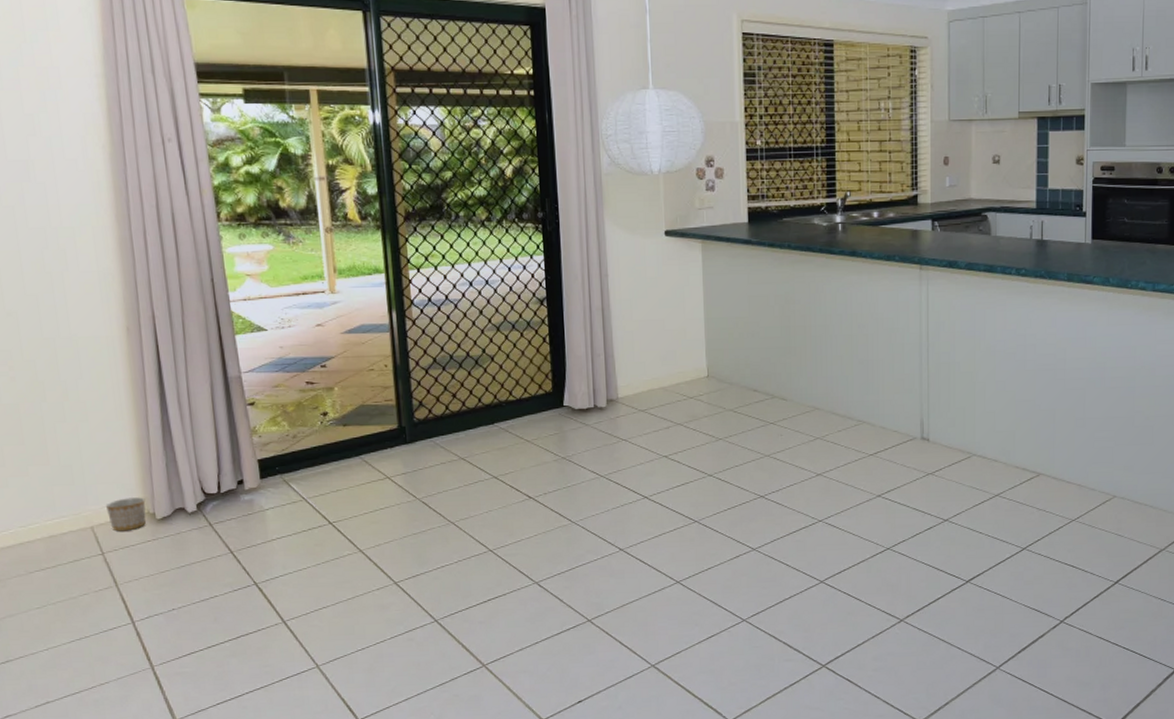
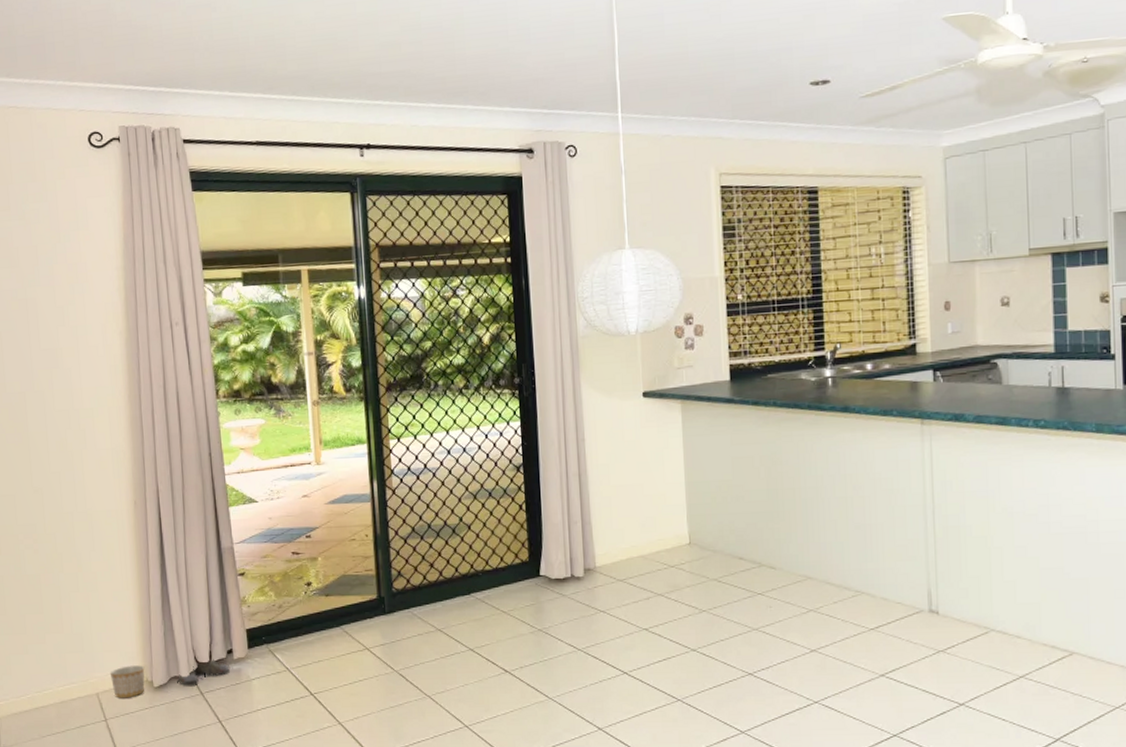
boots: none [182,489,241,517] -> present [177,658,230,686]

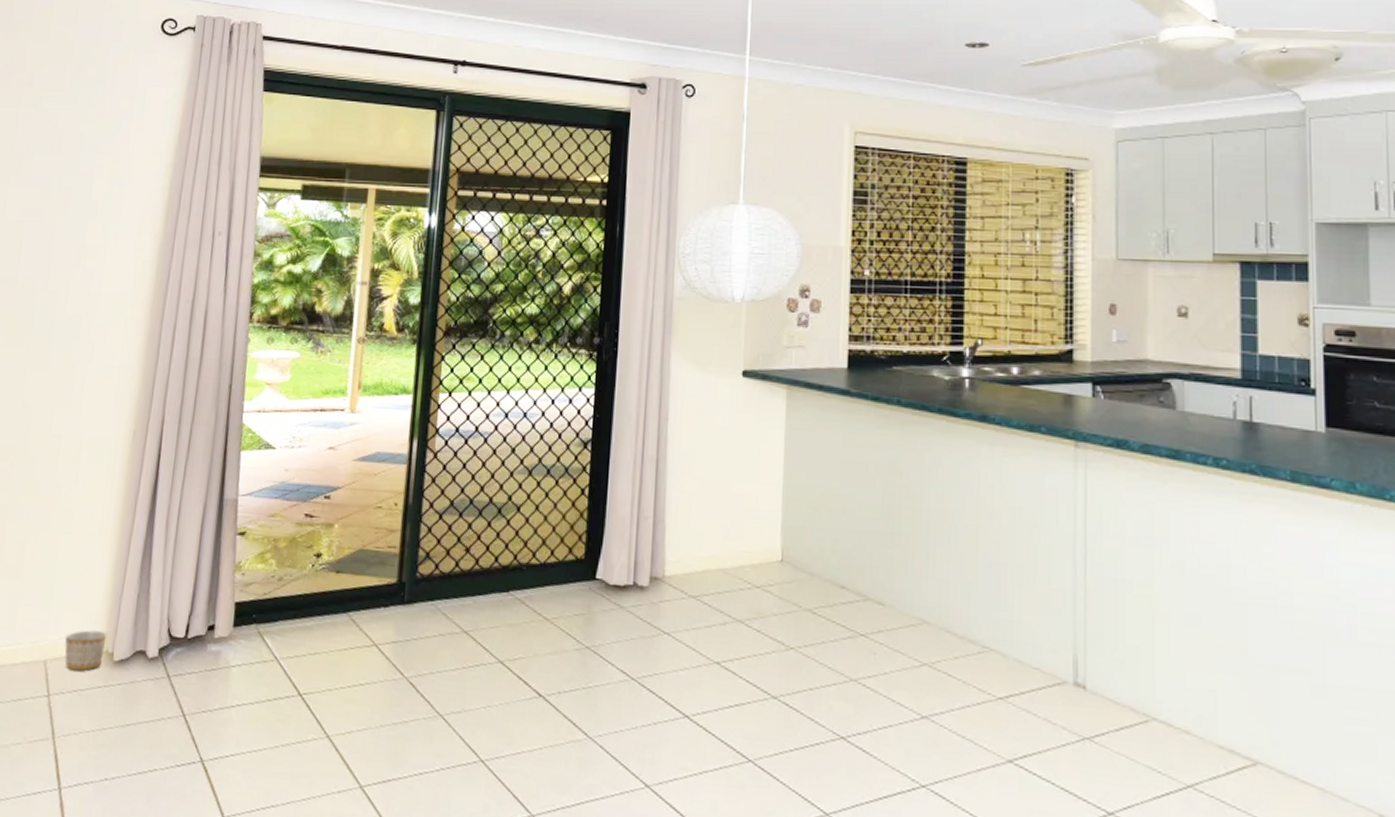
boots: present [177,658,230,686] -> none [142,633,207,665]

